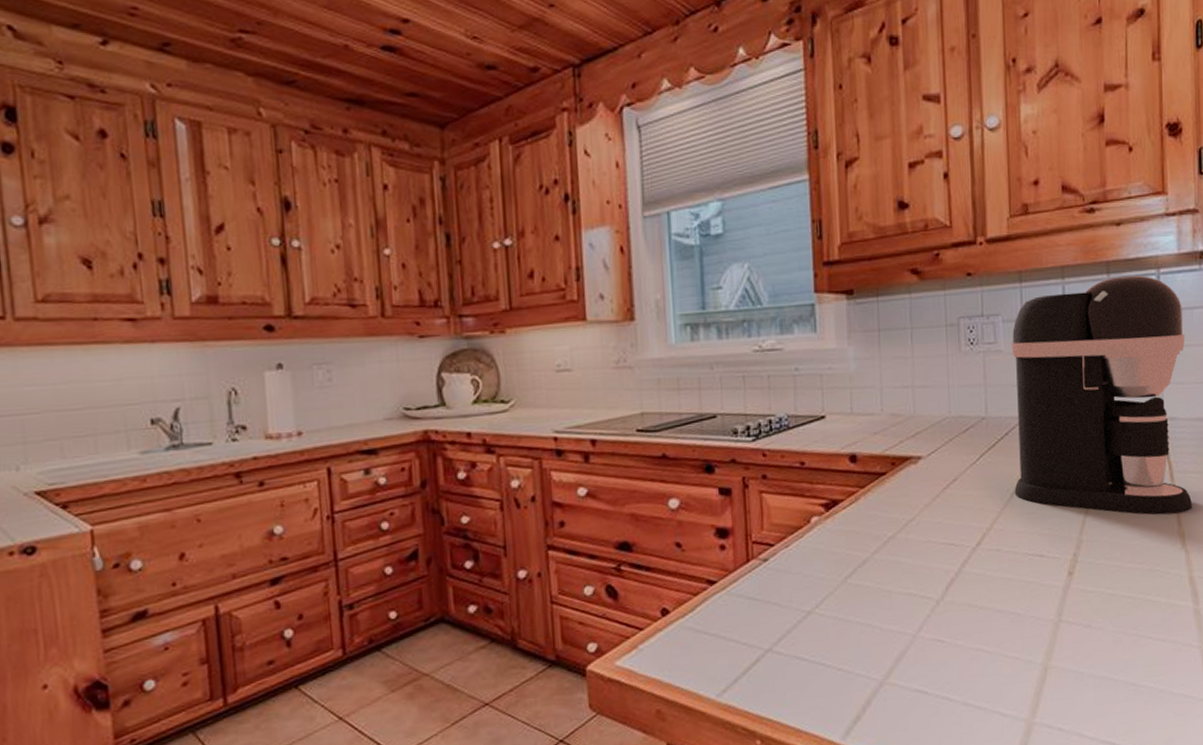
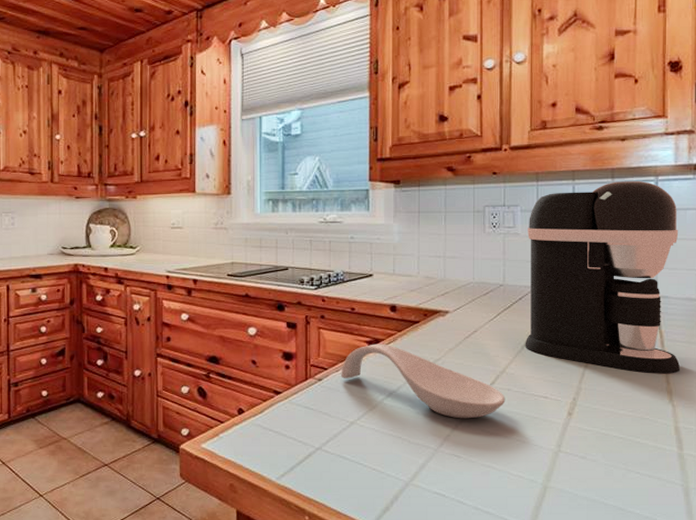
spoon rest: none [791,505,995,593] -> present [341,343,506,419]

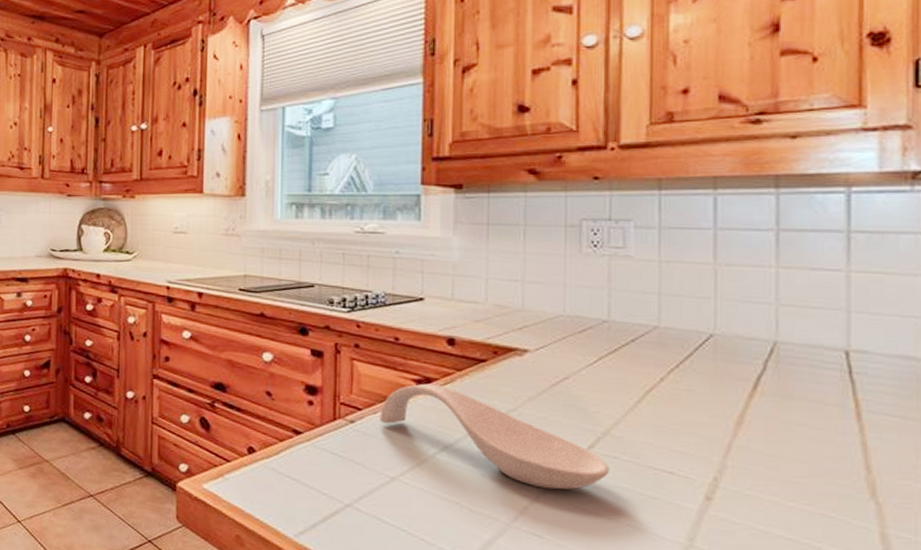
coffee maker: present [525,181,681,374] -> none [639,192,890,459]

